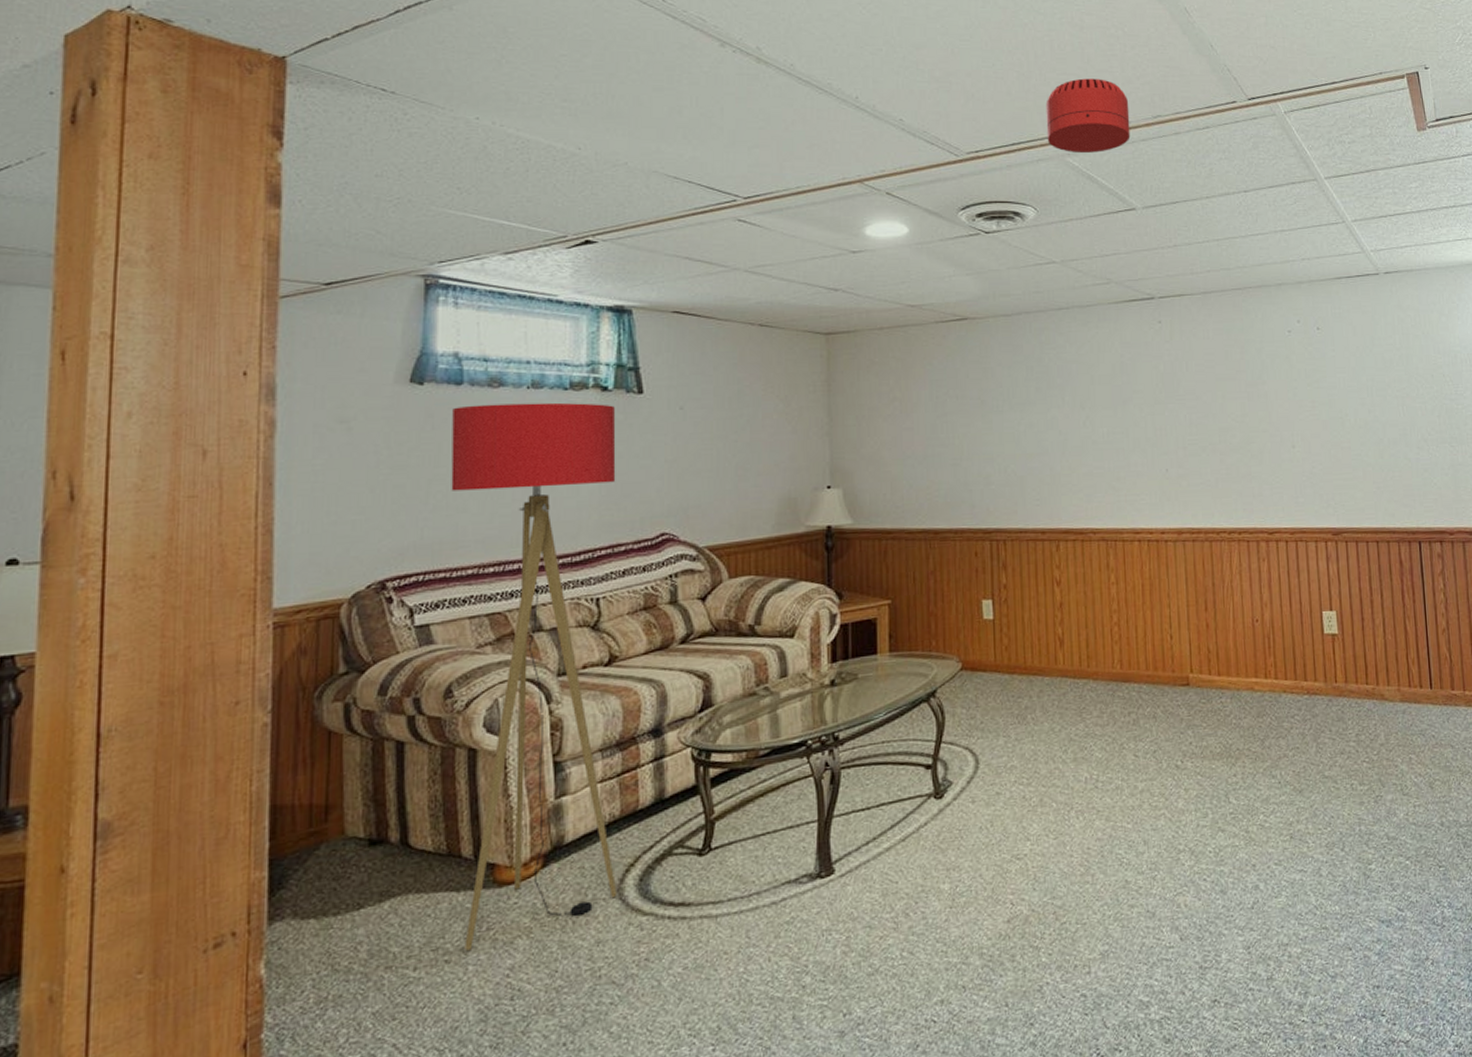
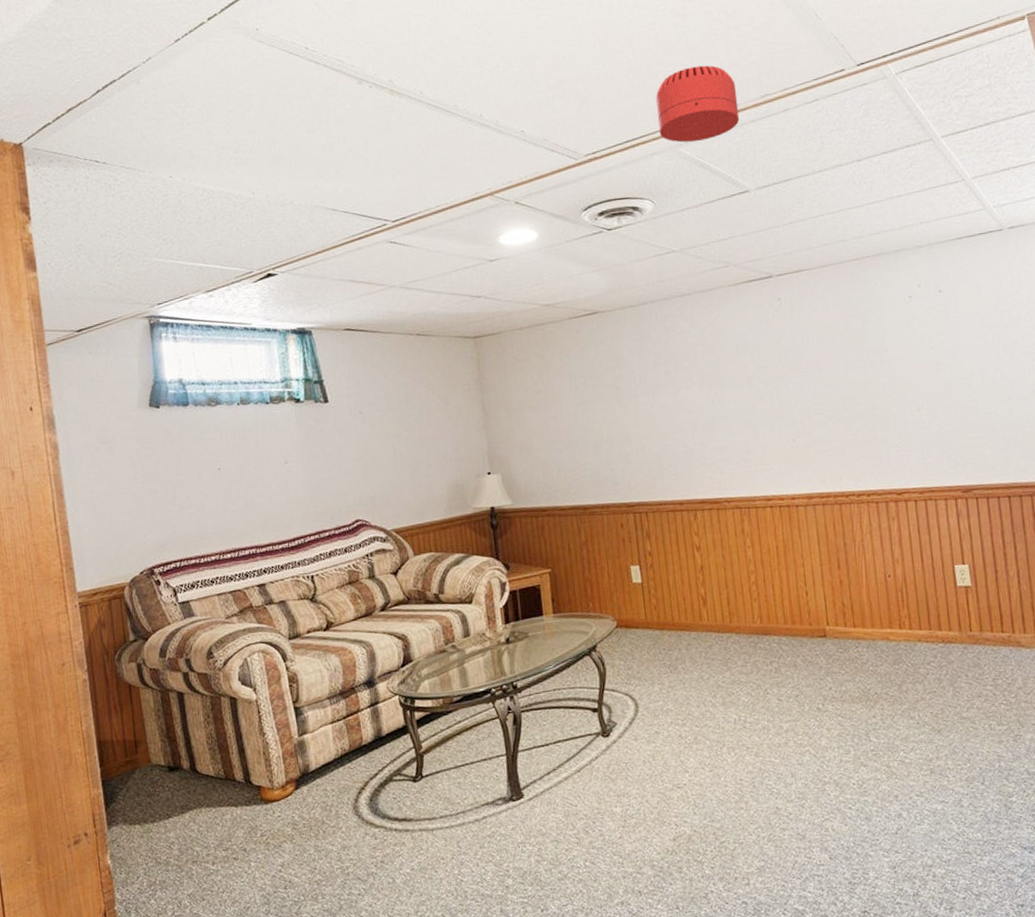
floor lamp: present [451,402,617,952] -> none [184,414,354,852]

